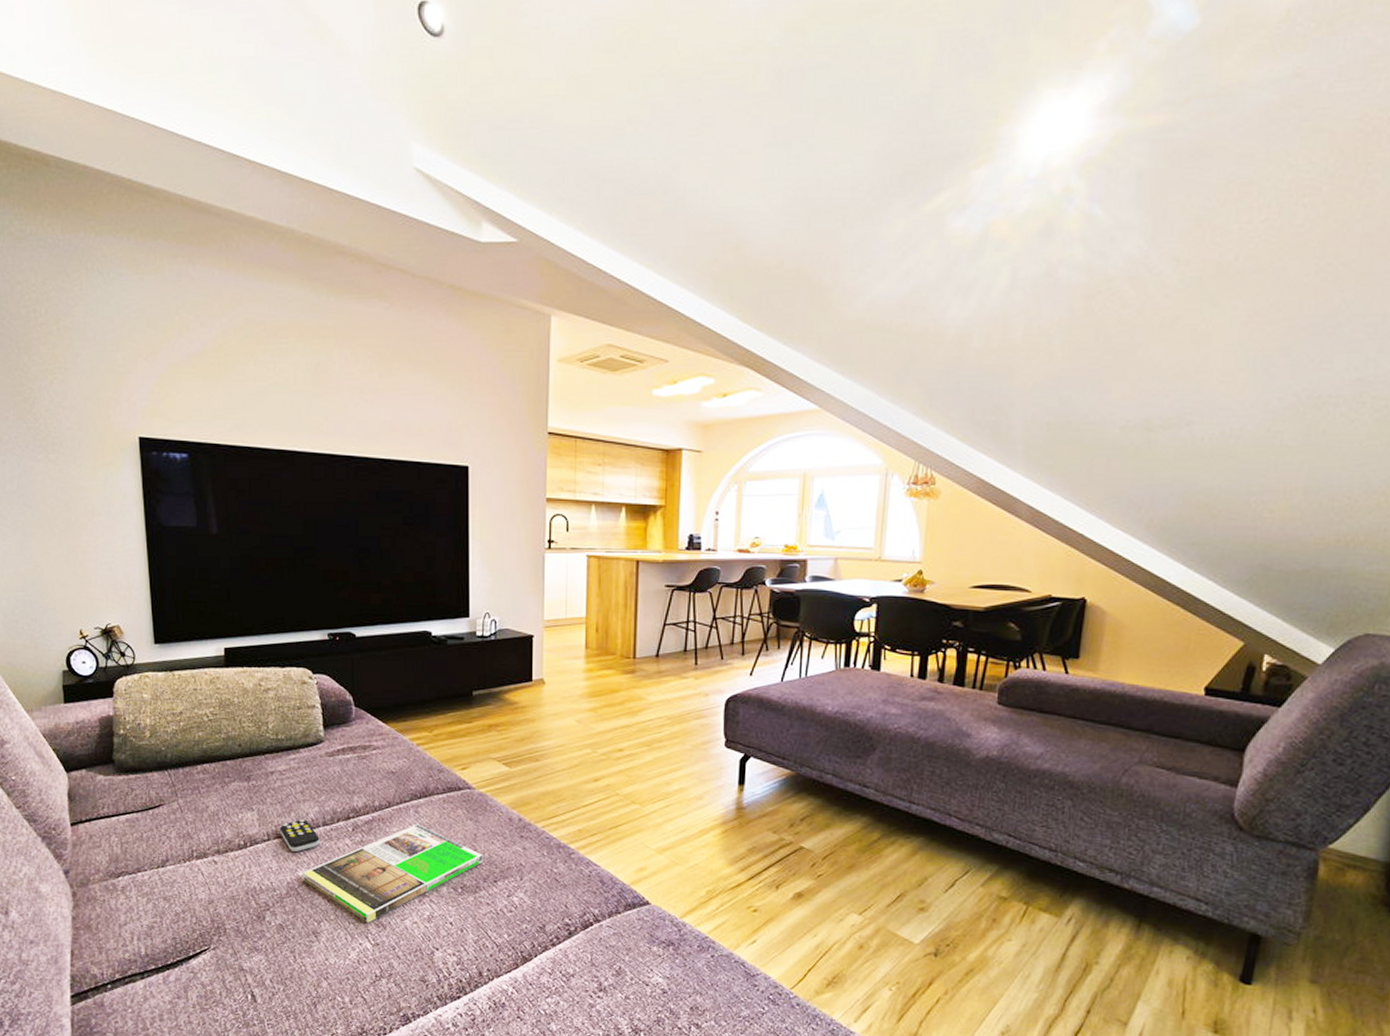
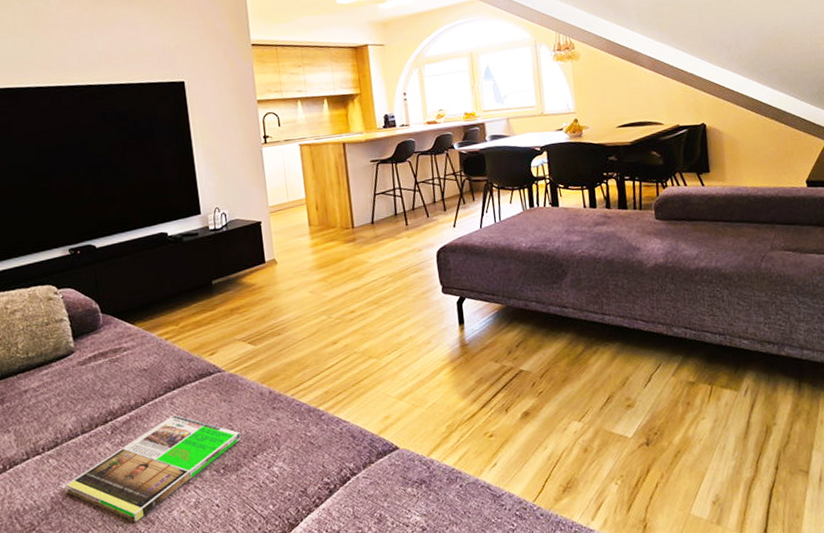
remote control: present [279,819,320,852] -> none [38,431,80,465]

